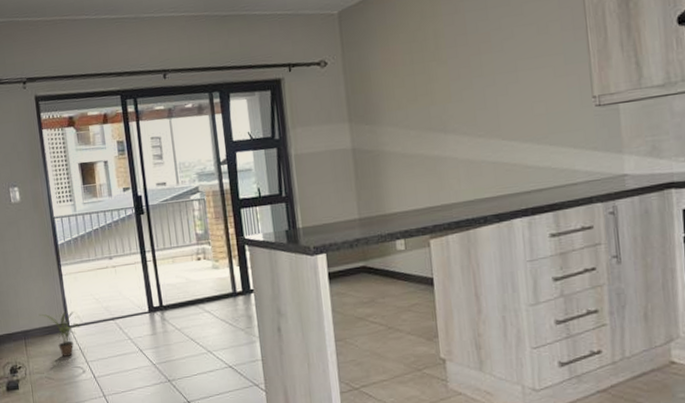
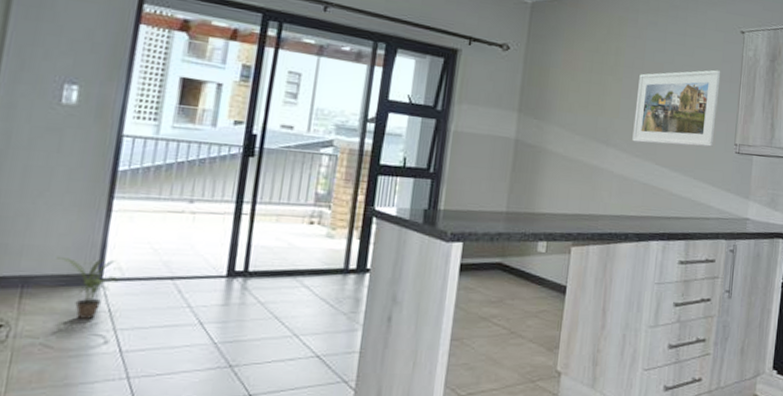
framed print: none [465,20,566,123] -> present [632,69,721,147]

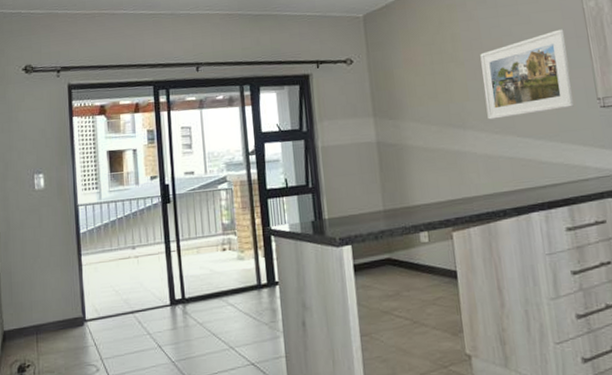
potted plant: present [56,256,118,319] -> none [53,304,96,354]

